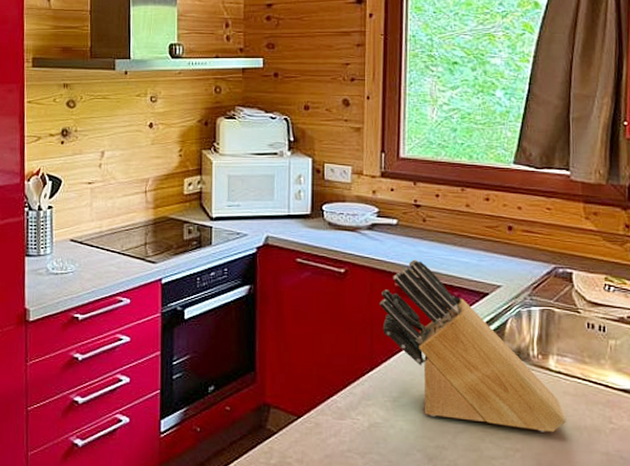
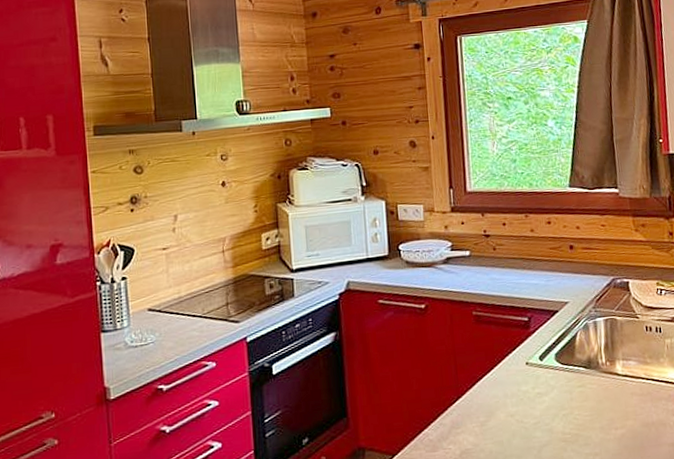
knife block: present [379,259,567,433] -> none [460,287,636,435]

